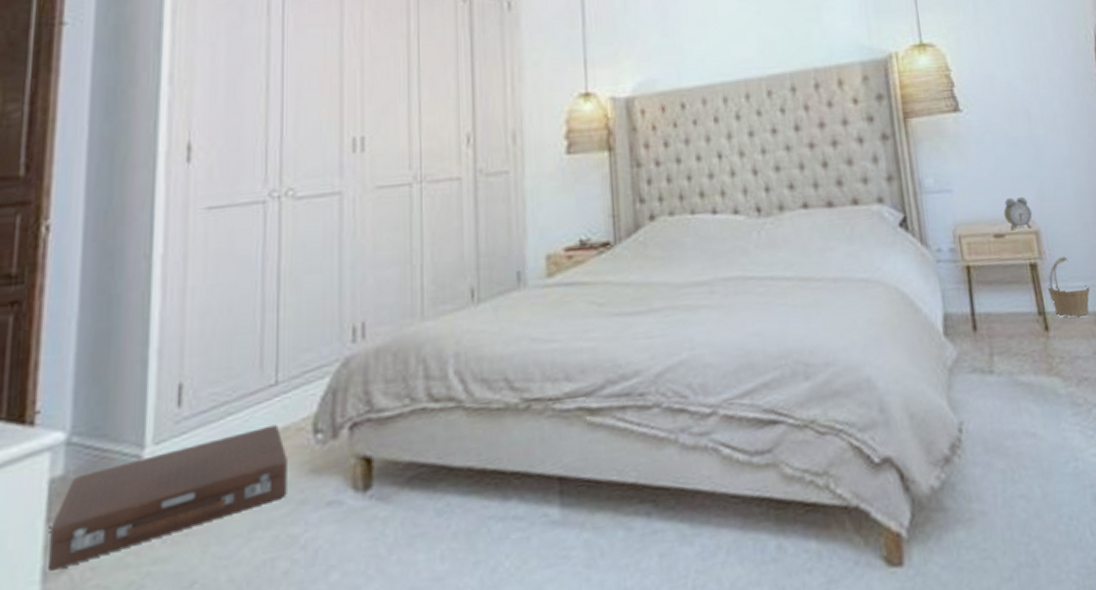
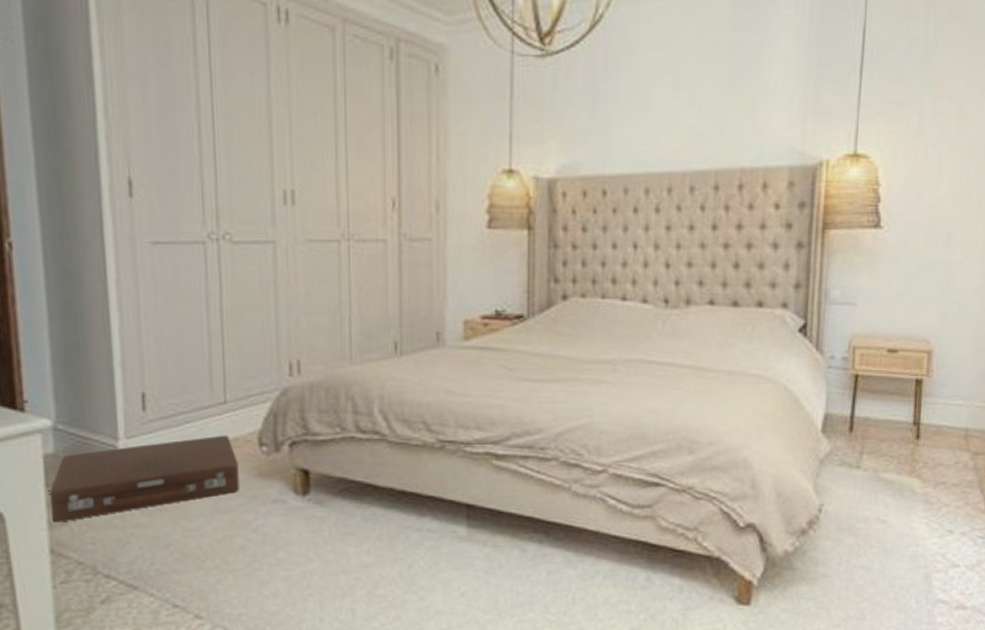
alarm clock: present [1003,196,1033,231] -> none [901,317,930,348]
basket: present [1048,256,1090,318] -> none [928,376,967,430]

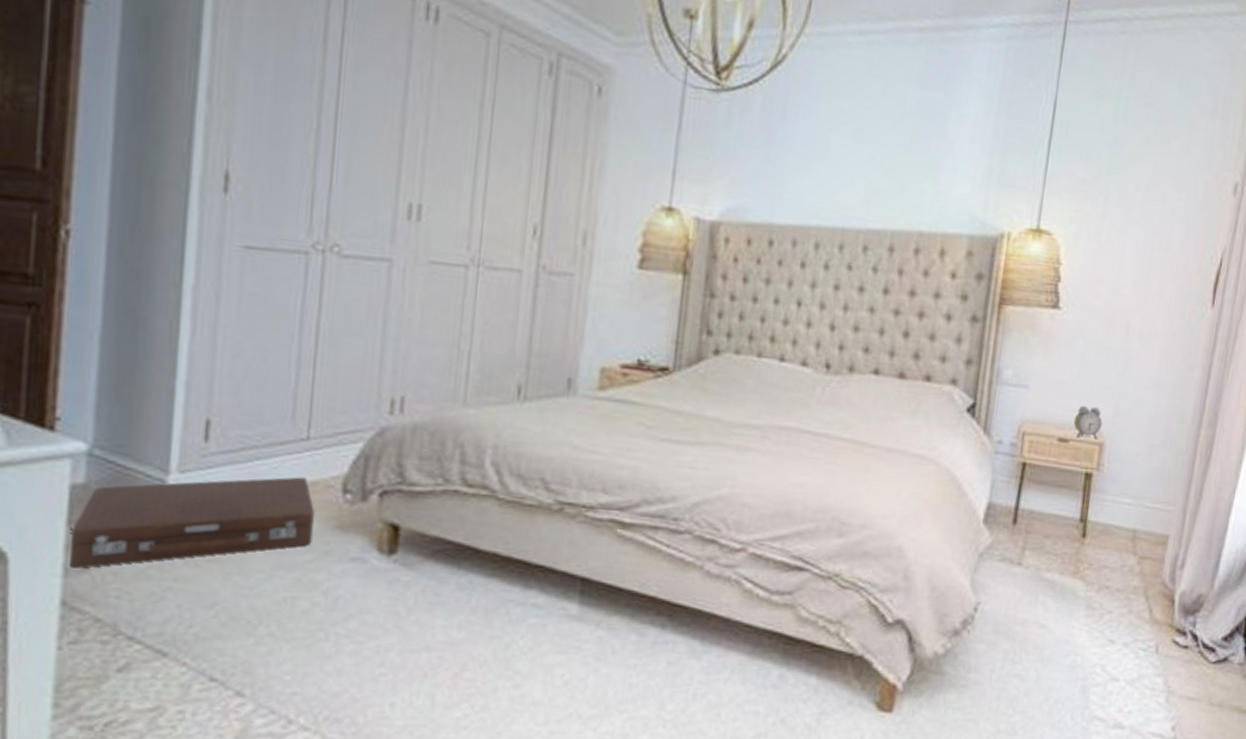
alarm clock: none [901,317,930,348] -> present [1073,405,1103,440]

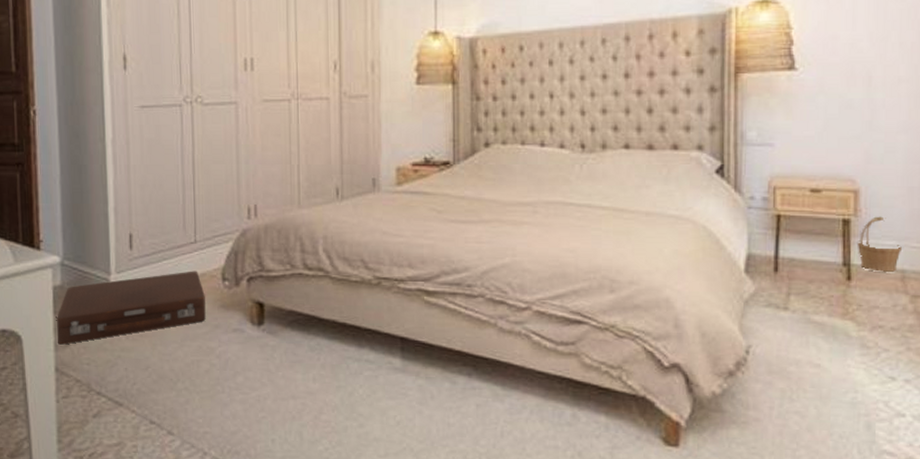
alarm clock: present [1073,405,1103,440] -> none [824,156,854,187]
basket: none [1096,472,1136,531] -> present [858,216,901,272]

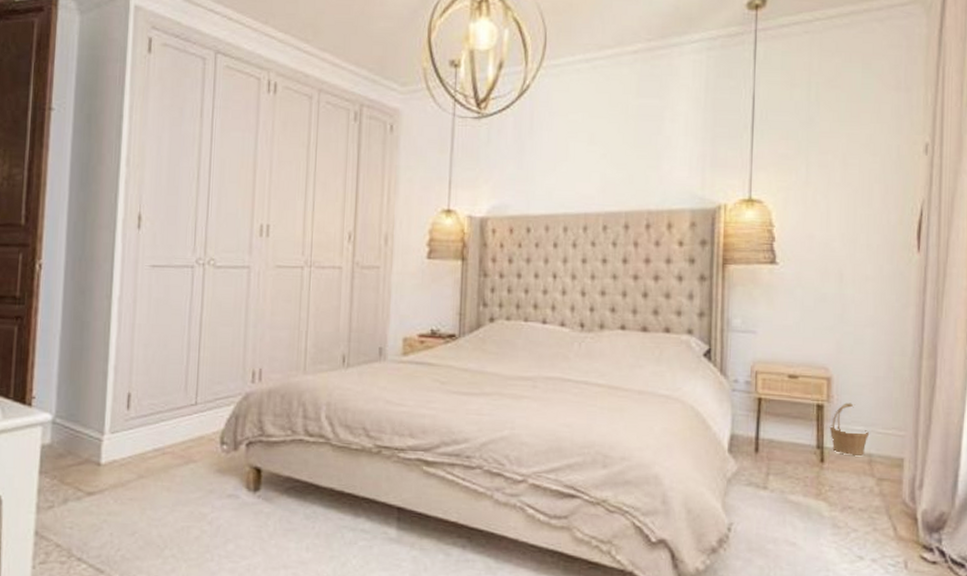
briefcase: present [57,271,206,345] -> none [40,433,202,507]

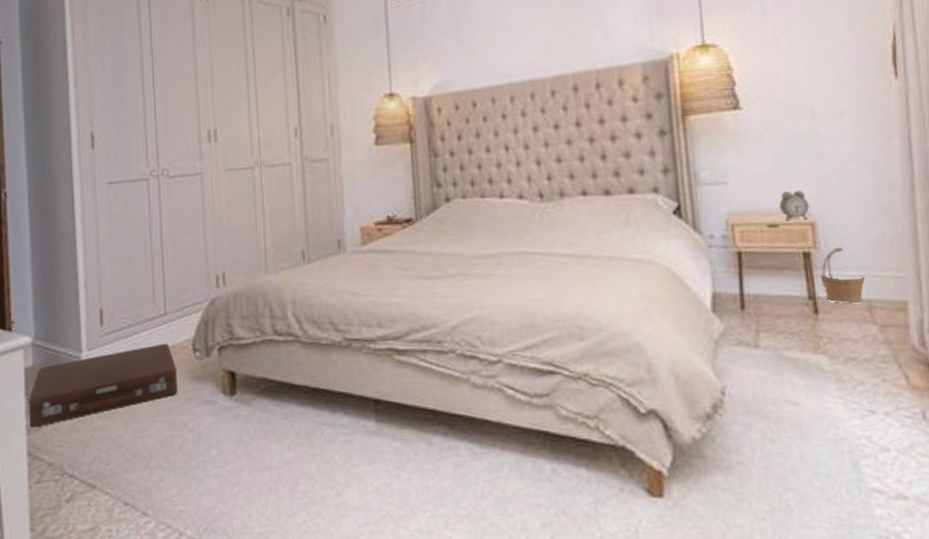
briefcase: none [40,433,202,507] -> present [29,343,178,428]
alarm clock: none [800,345,827,375] -> present [779,190,809,222]

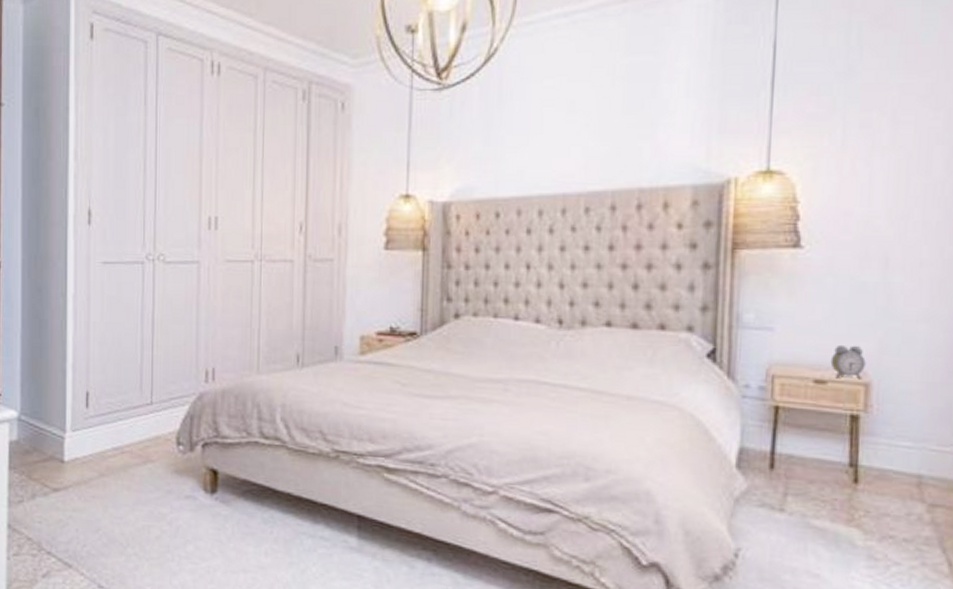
briefcase: present [29,343,178,428] -> none [11,433,159,501]
basket: present [821,247,865,303] -> none [867,413,918,477]

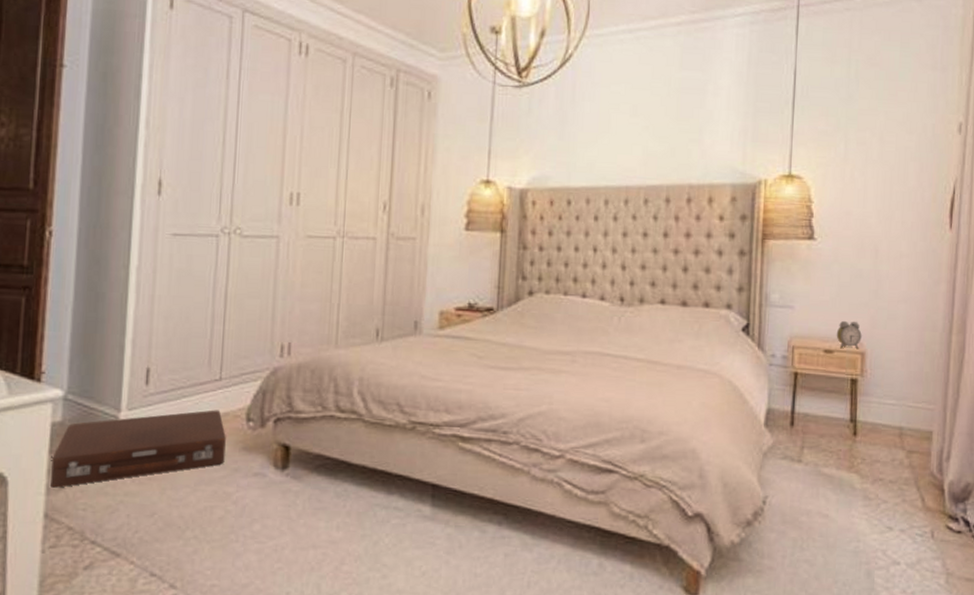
briefcase: none [11,433,159,501] -> present [51,410,226,488]

